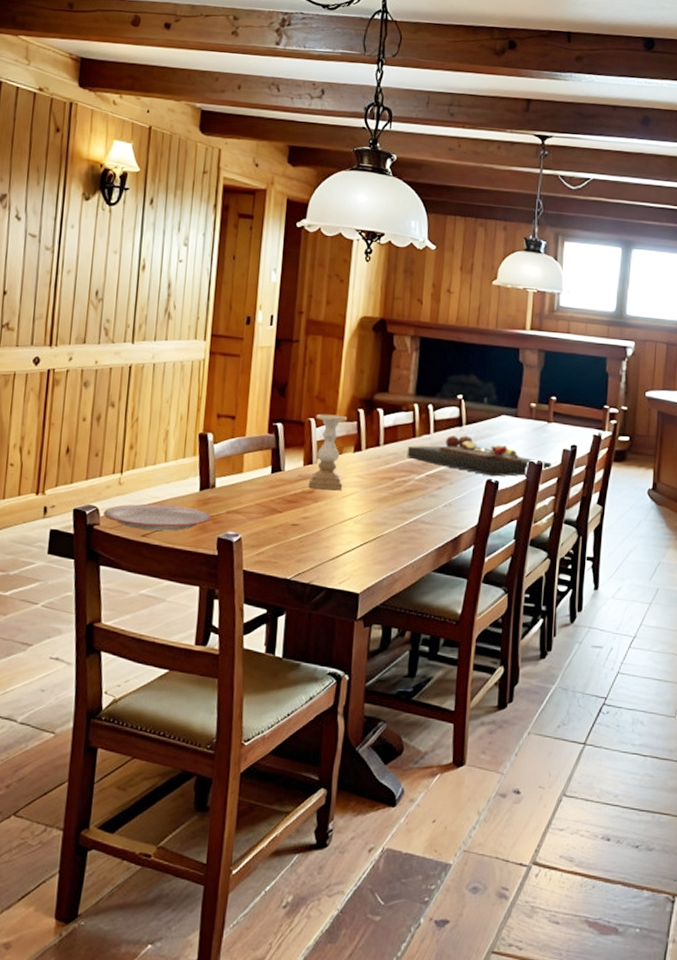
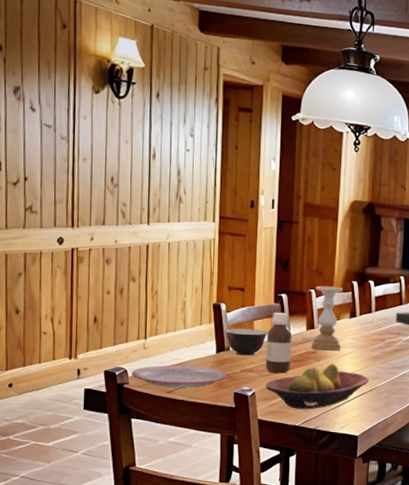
soup bowl: none [210,462,259,495] -> present [225,328,267,356]
bottle: none [254,444,287,517] -> present [265,312,292,374]
fruit bowl: none [254,506,375,560] -> present [265,364,370,410]

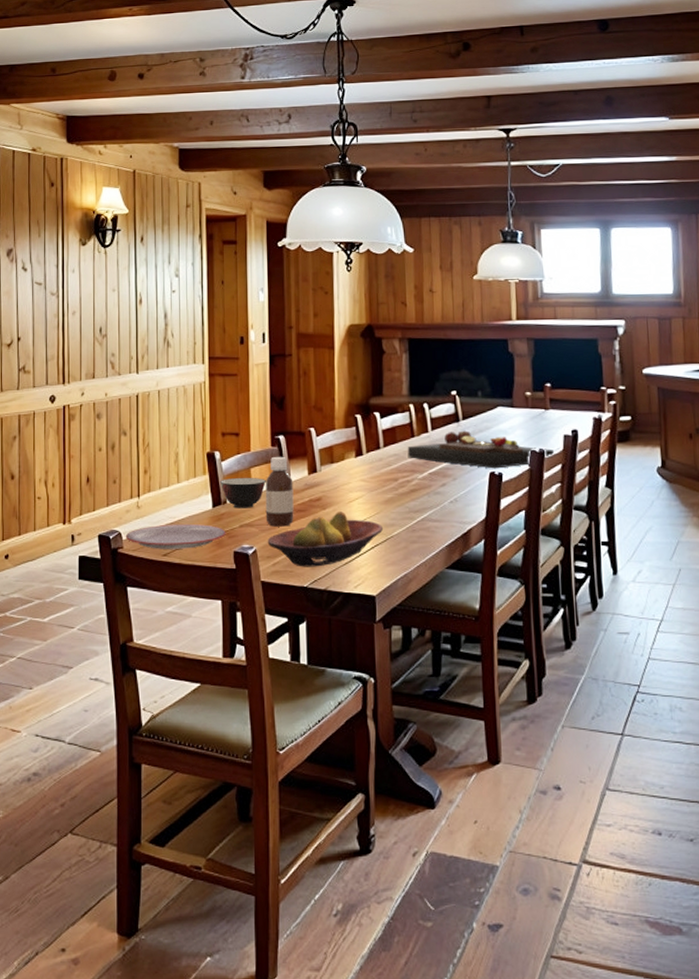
candle holder: present [311,285,343,350] -> none [315,422,349,496]

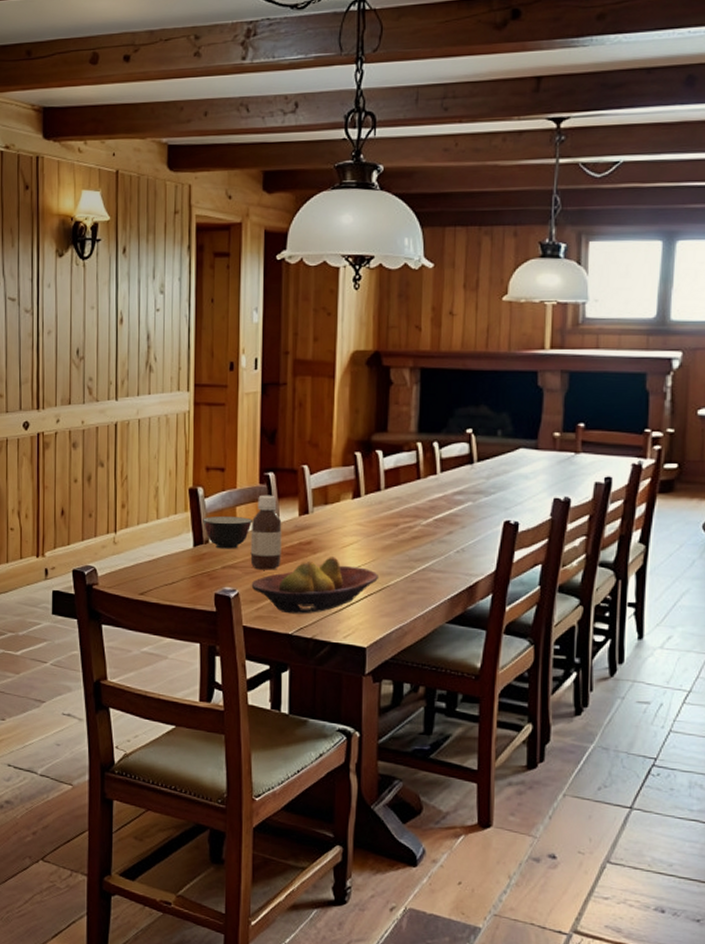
plate: present [125,523,226,549] -> none [100,562,207,589]
cutting board: present [407,430,555,469] -> none [411,473,582,518]

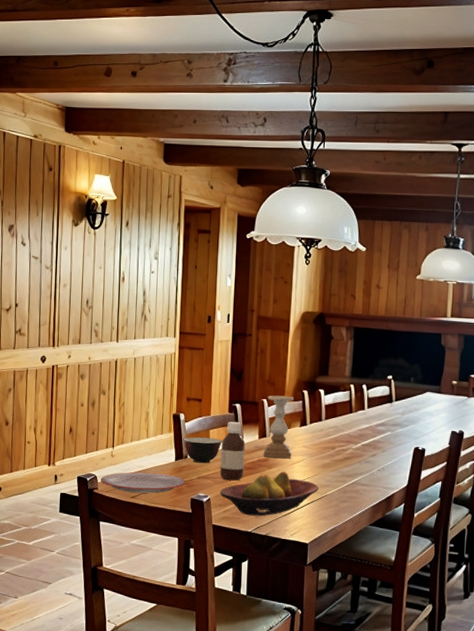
plate: none [100,562,207,589] -> present [100,472,185,494]
candle holder: none [305,460,343,539] -> present [263,395,294,458]

